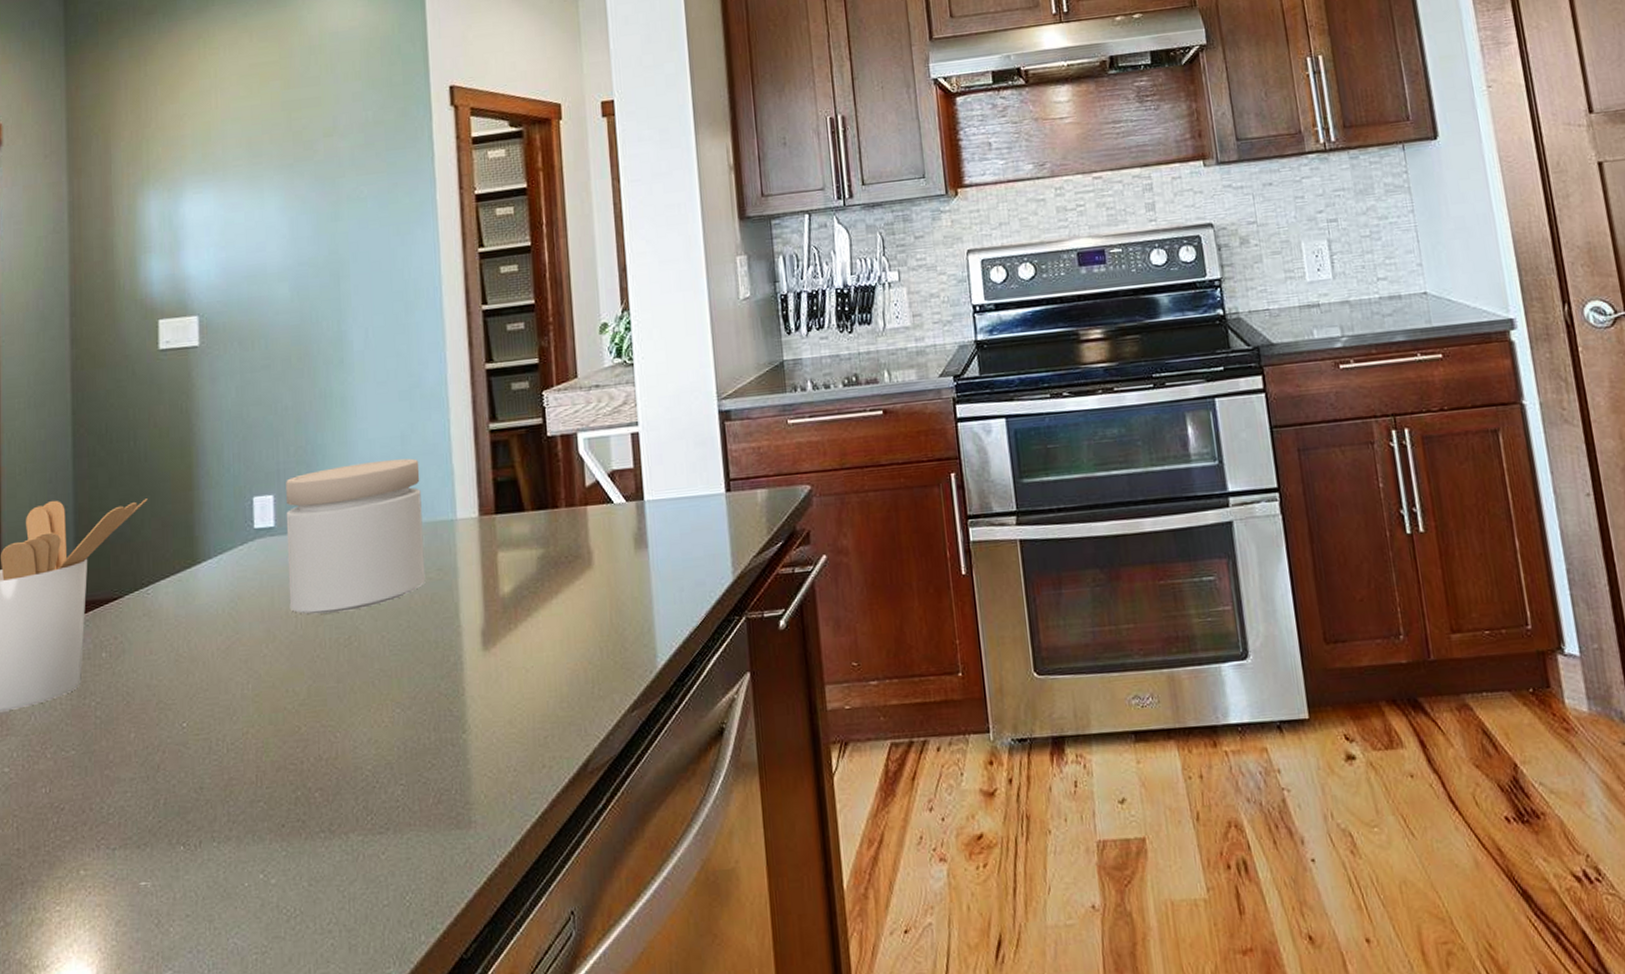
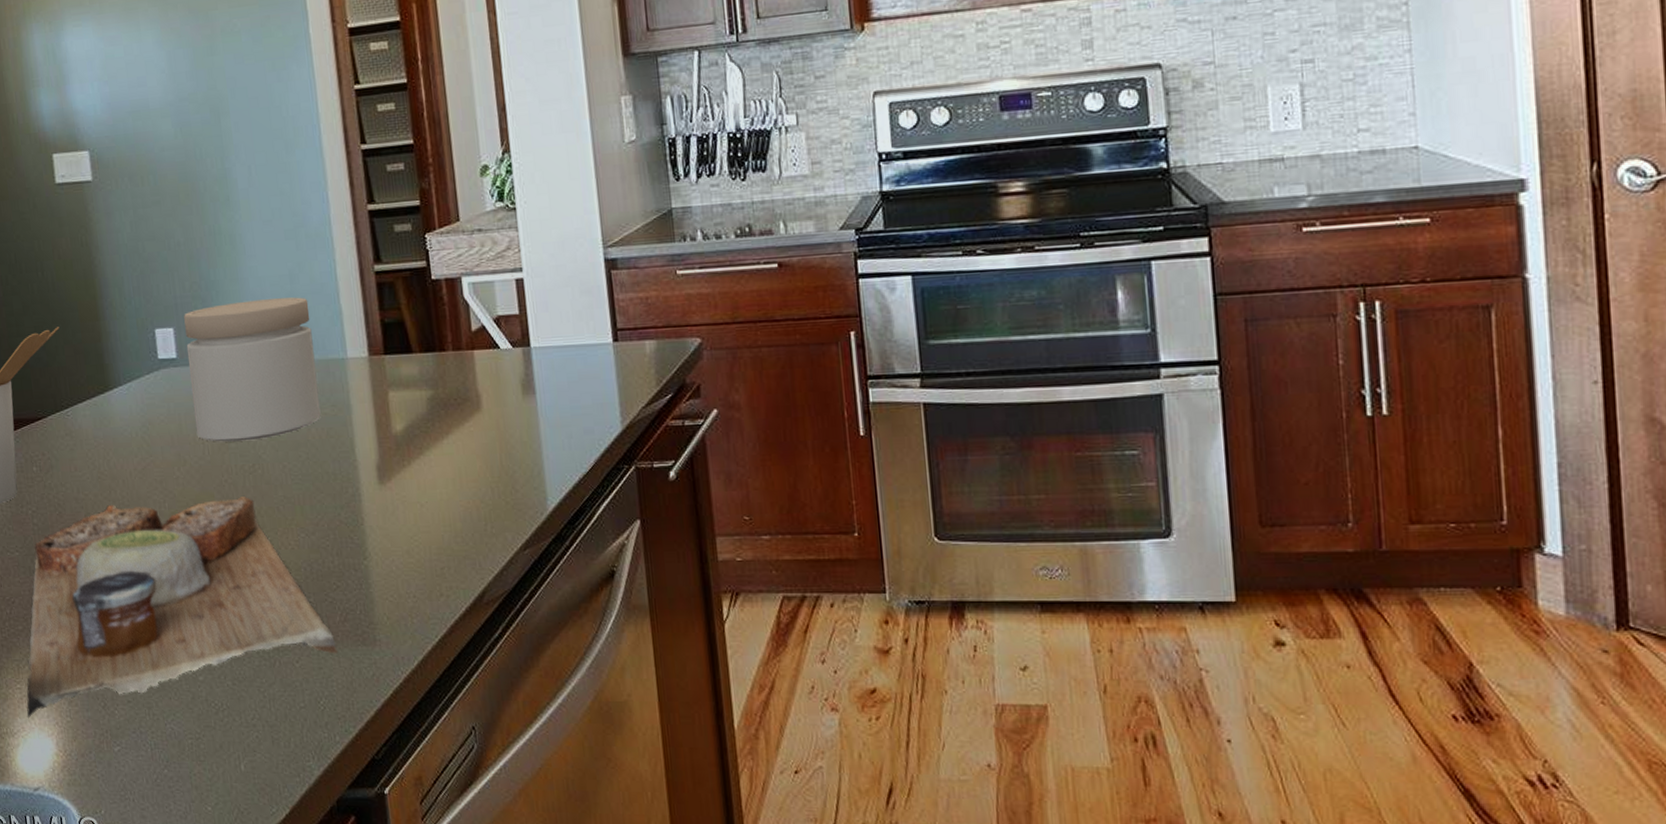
cutting board: none [64,672,428,947] -> present [26,497,338,719]

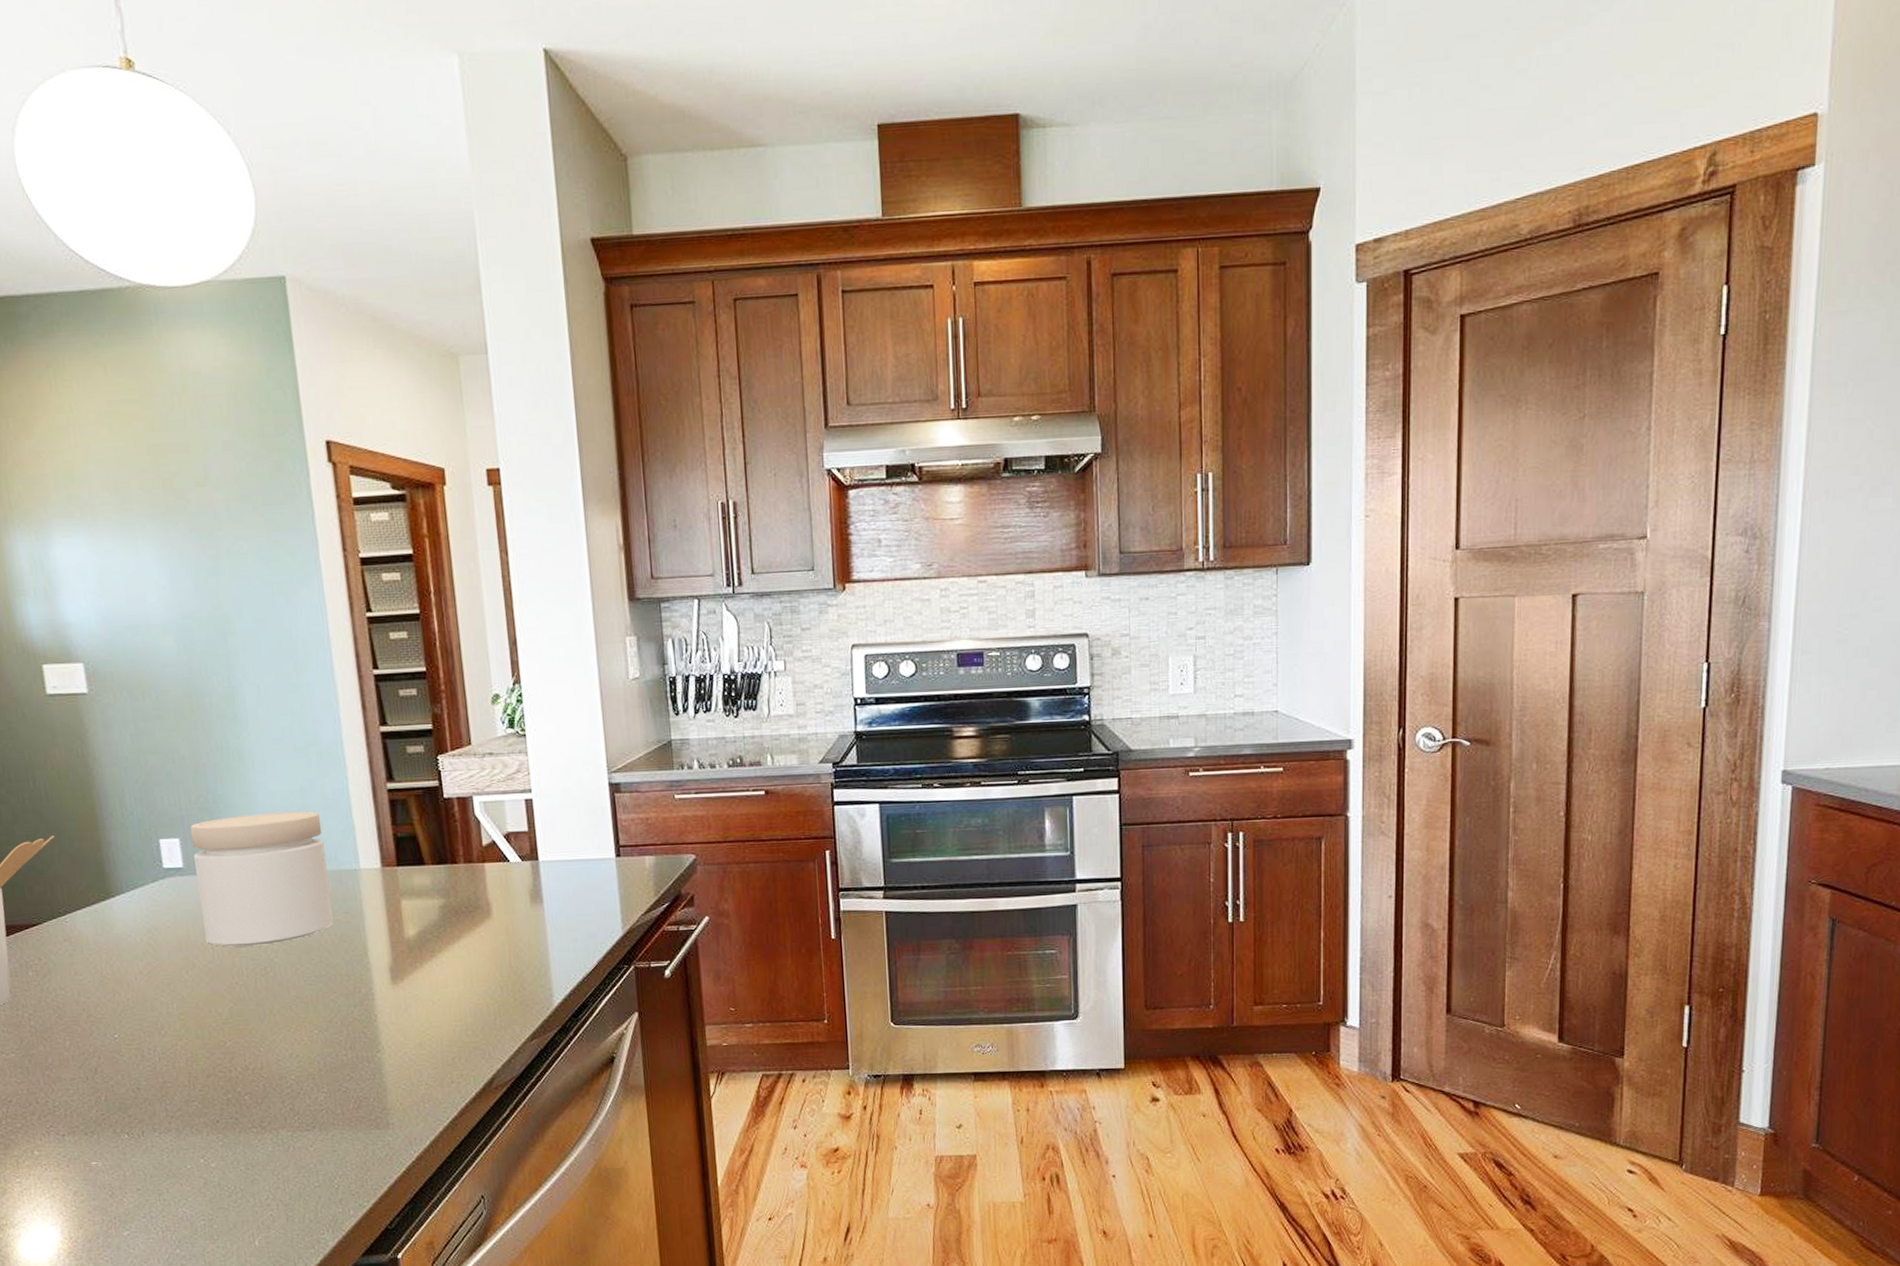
cutting board: present [26,497,338,719] -> none [27,997,351,1210]

